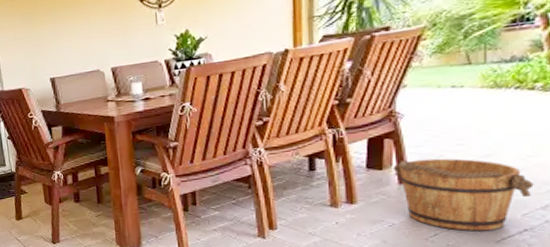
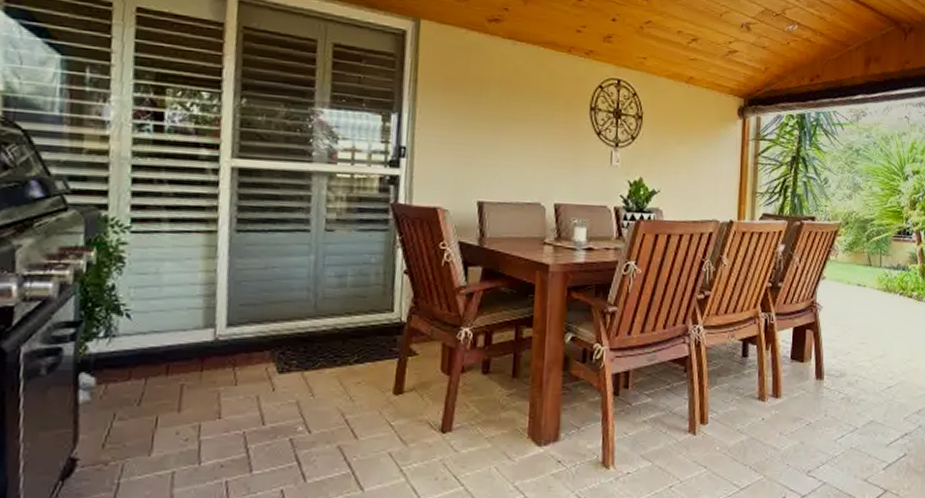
bucket: present [392,158,534,232] -> none [811,354,912,434]

